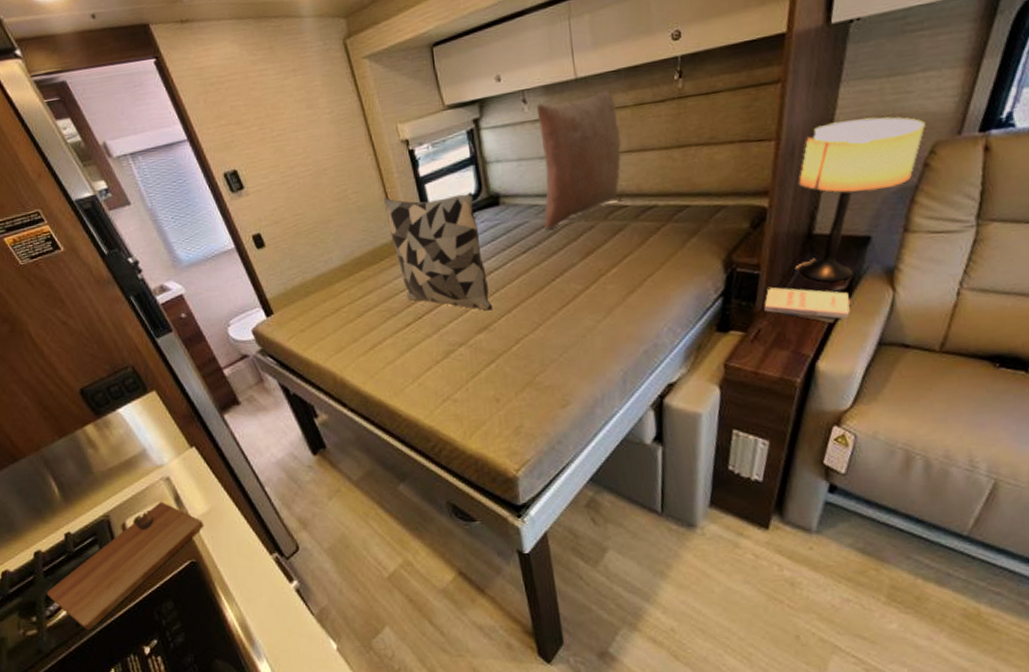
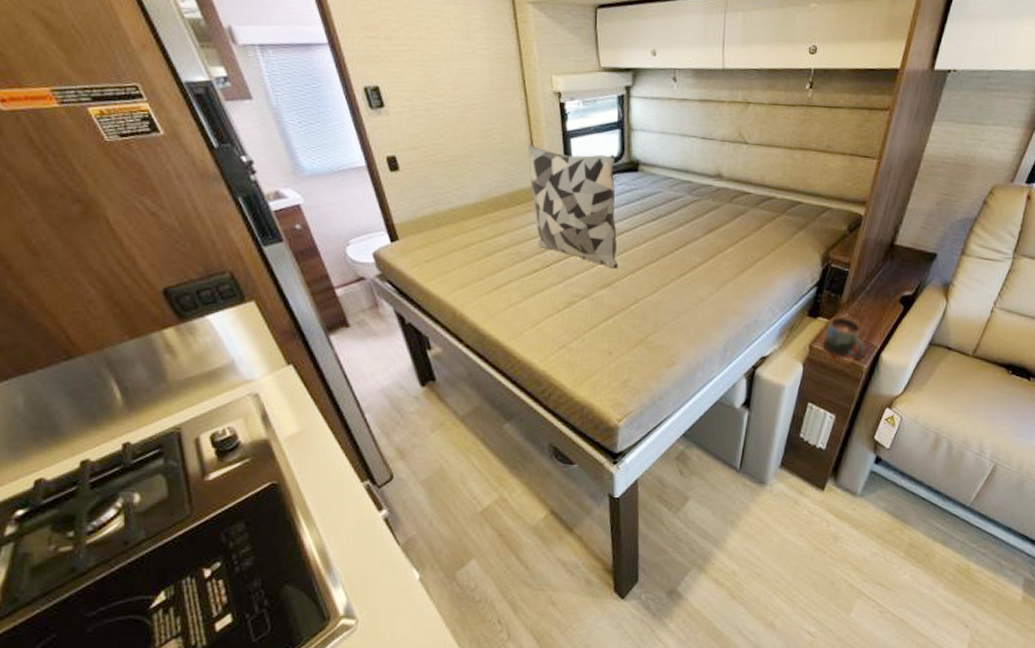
cutting board: present [46,502,204,631] -> none [90,418,292,550]
pillow: present [536,89,626,230] -> none [675,84,756,202]
mug: none [740,326,795,374] -> present [823,316,865,359]
books: present [764,286,852,324] -> none [848,284,916,322]
table lamp: present [795,116,926,282] -> none [876,153,990,287]

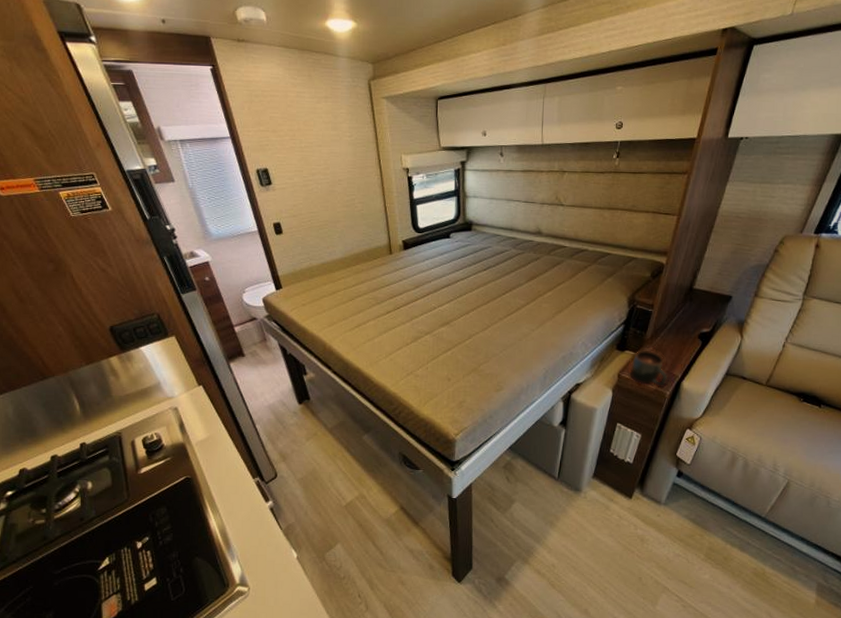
pillow: present [529,145,618,269] -> none [383,211,455,310]

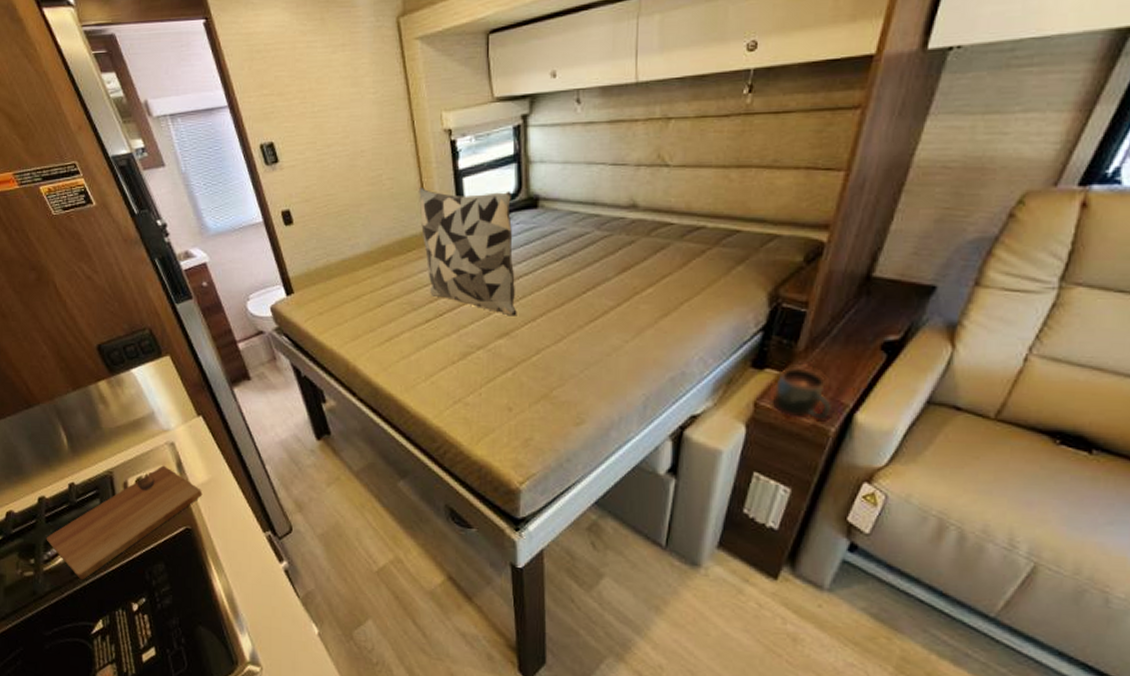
cutting board: none [57,426,201,525] -> present [46,465,203,580]
pillow: none [383,211,455,310] -> present [419,188,517,316]

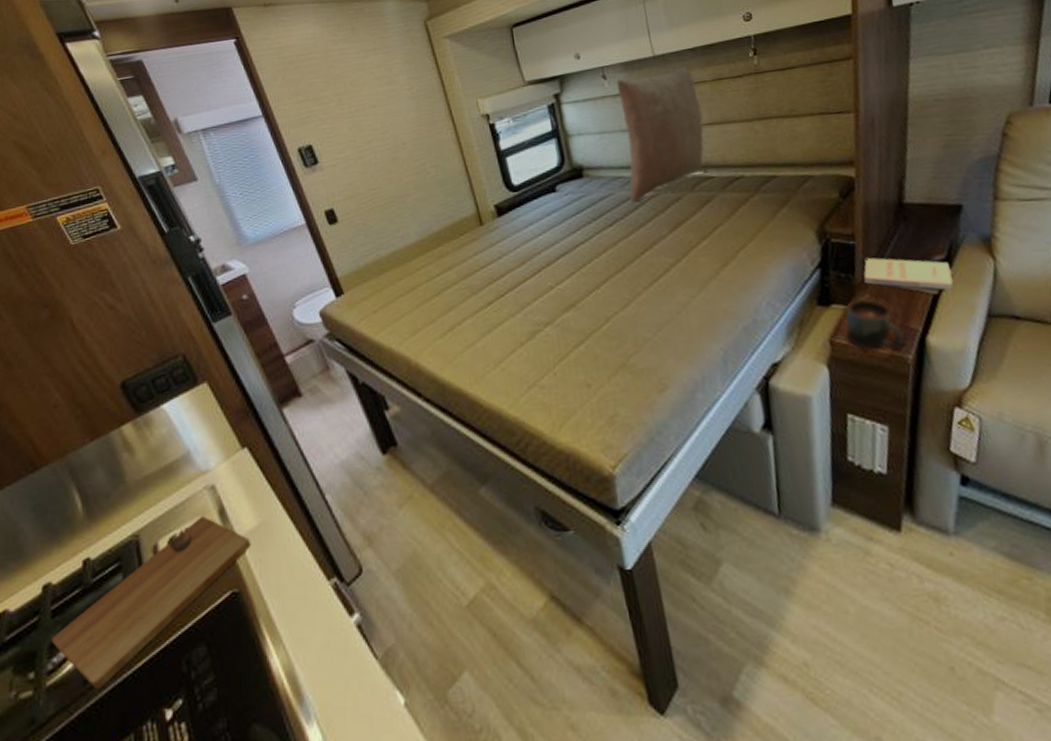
pillow: present [419,188,517,316] -> none [464,164,580,287]
pillow: none [582,97,679,239] -> present [616,65,711,202]
books: none [806,327,905,374] -> present [863,257,954,295]

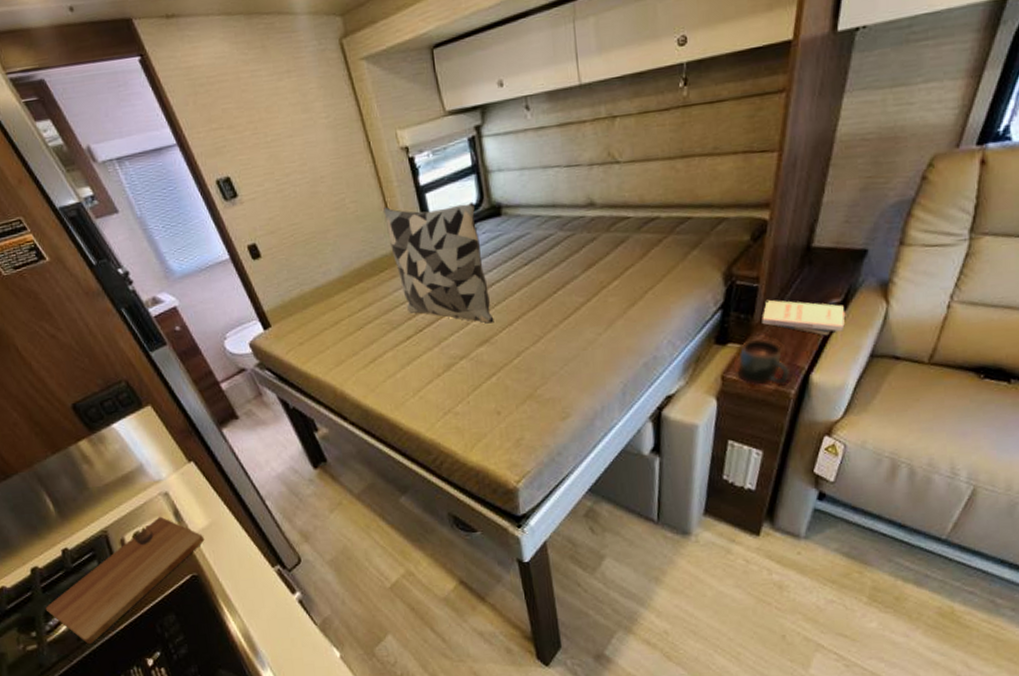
pillow: none [464,164,580,287] -> present [383,201,494,323]
pillow: present [616,65,711,202] -> none [539,96,628,241]

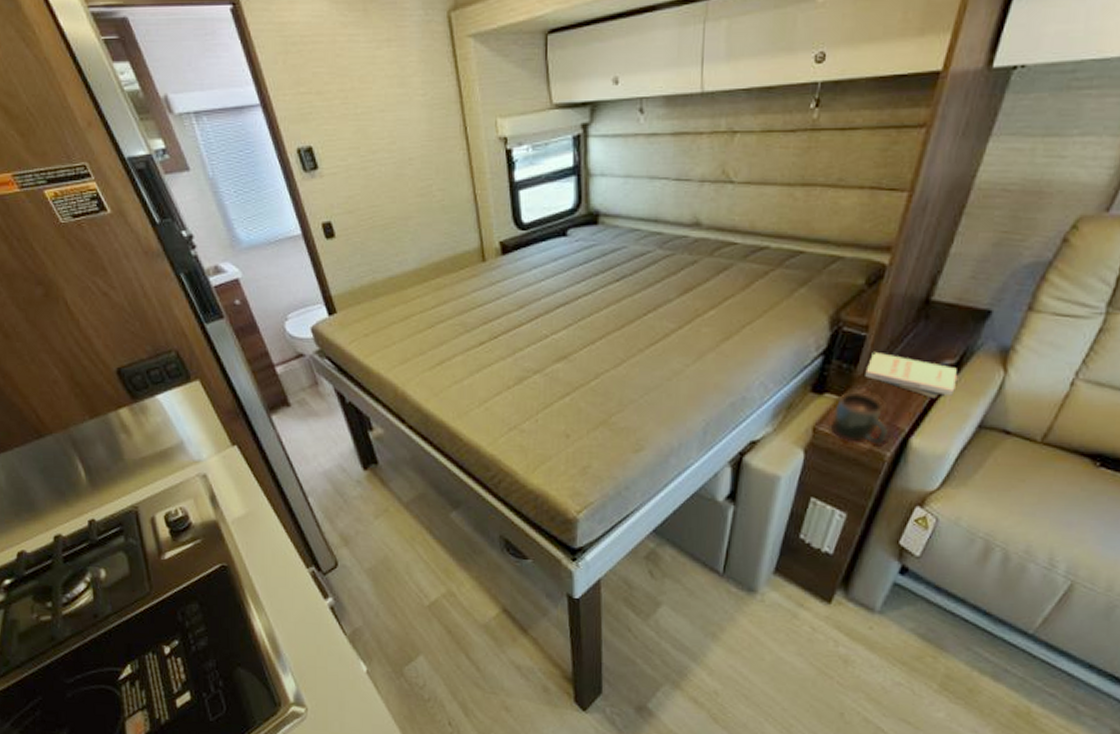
cutting board: present [45,516,205,645] -> none [64,499,239,624]
pillow: present [383,201,494,323] -> none [472,200,576,339]

